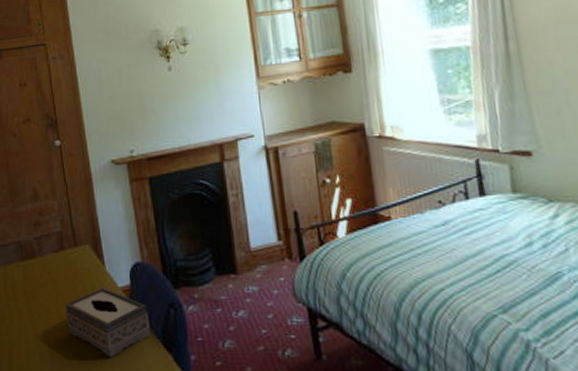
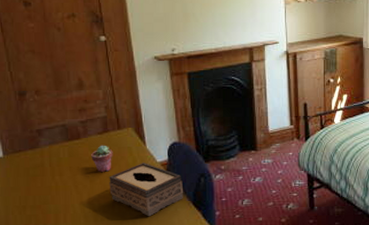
potted succulent: none [46,265,70,298] -> present [91,145,113,172]

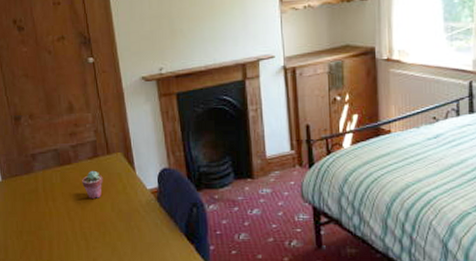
tissue box: present [109,163,184,217] -> none [99,190,176,248]

